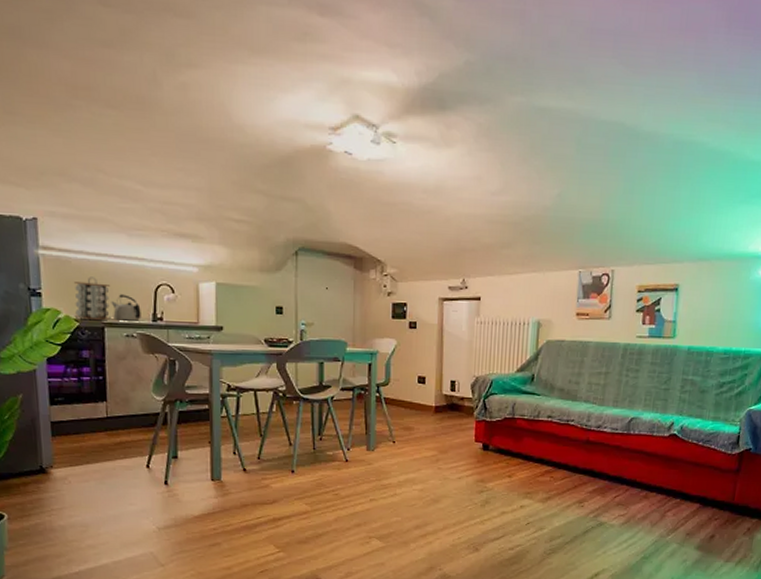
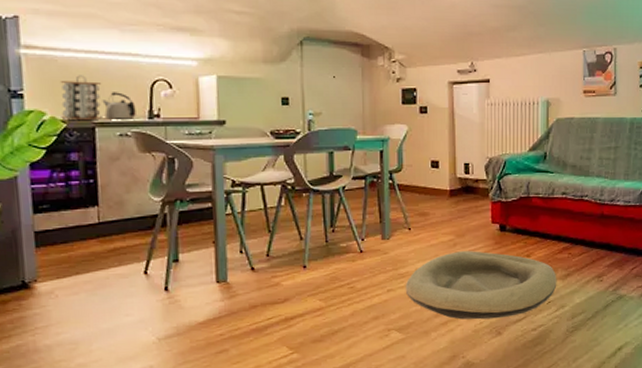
dog bed: none [387,467,538,535] -> present [405,251,557,320]

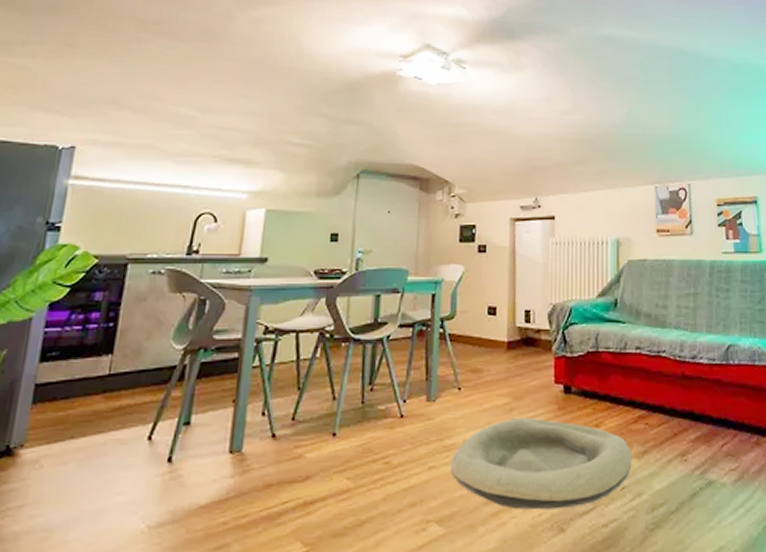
spice rack: present [59,75,102,121] -> none [94,207,143,257]
kettle: present [102,92,136,119] -> none [140,225,175,255]

